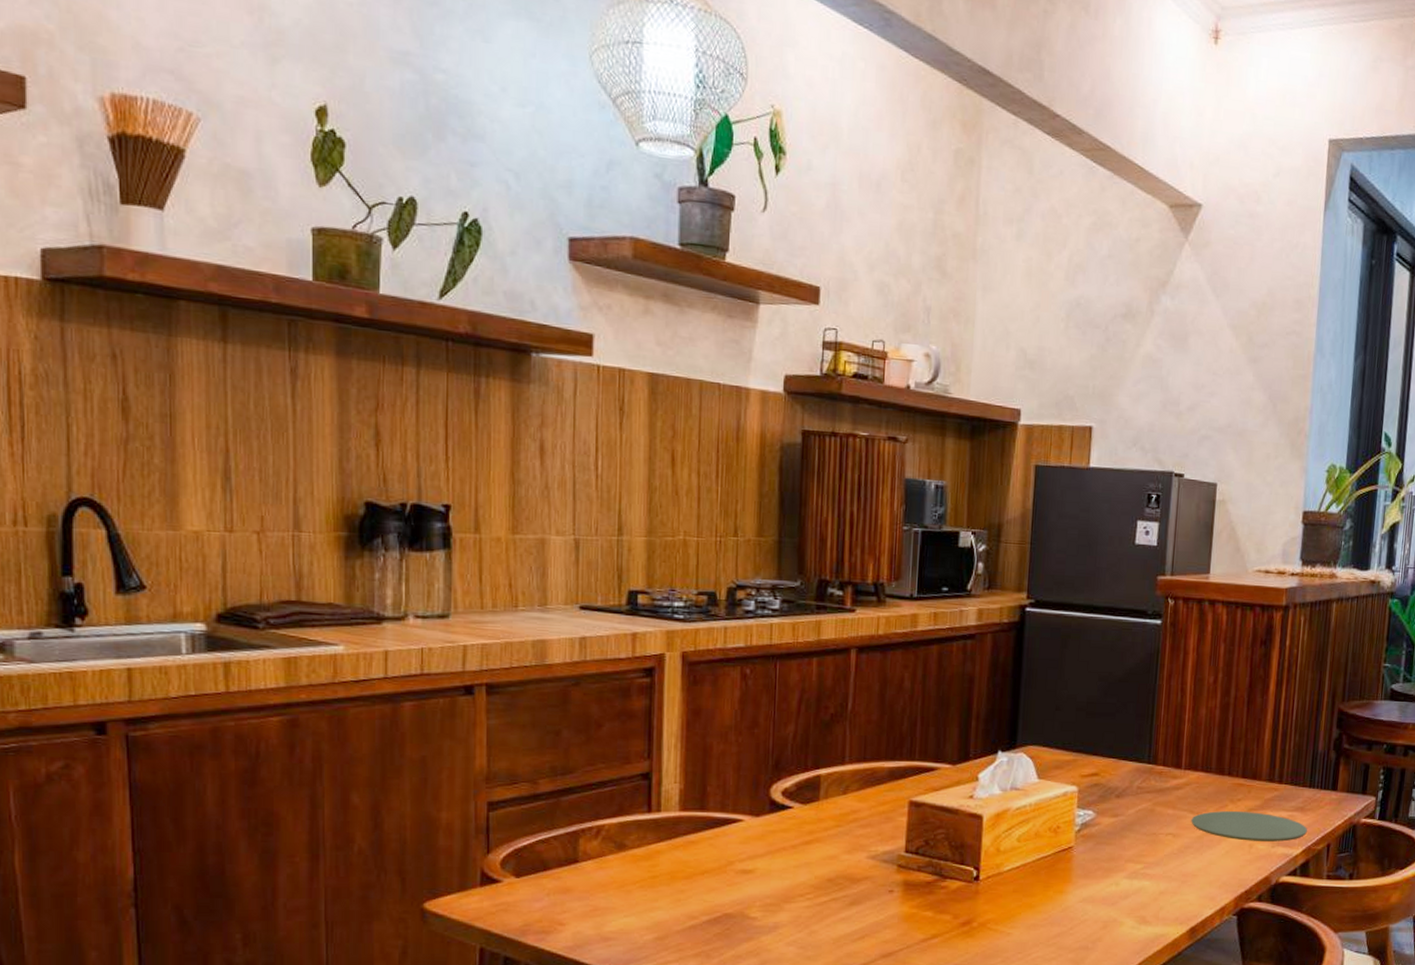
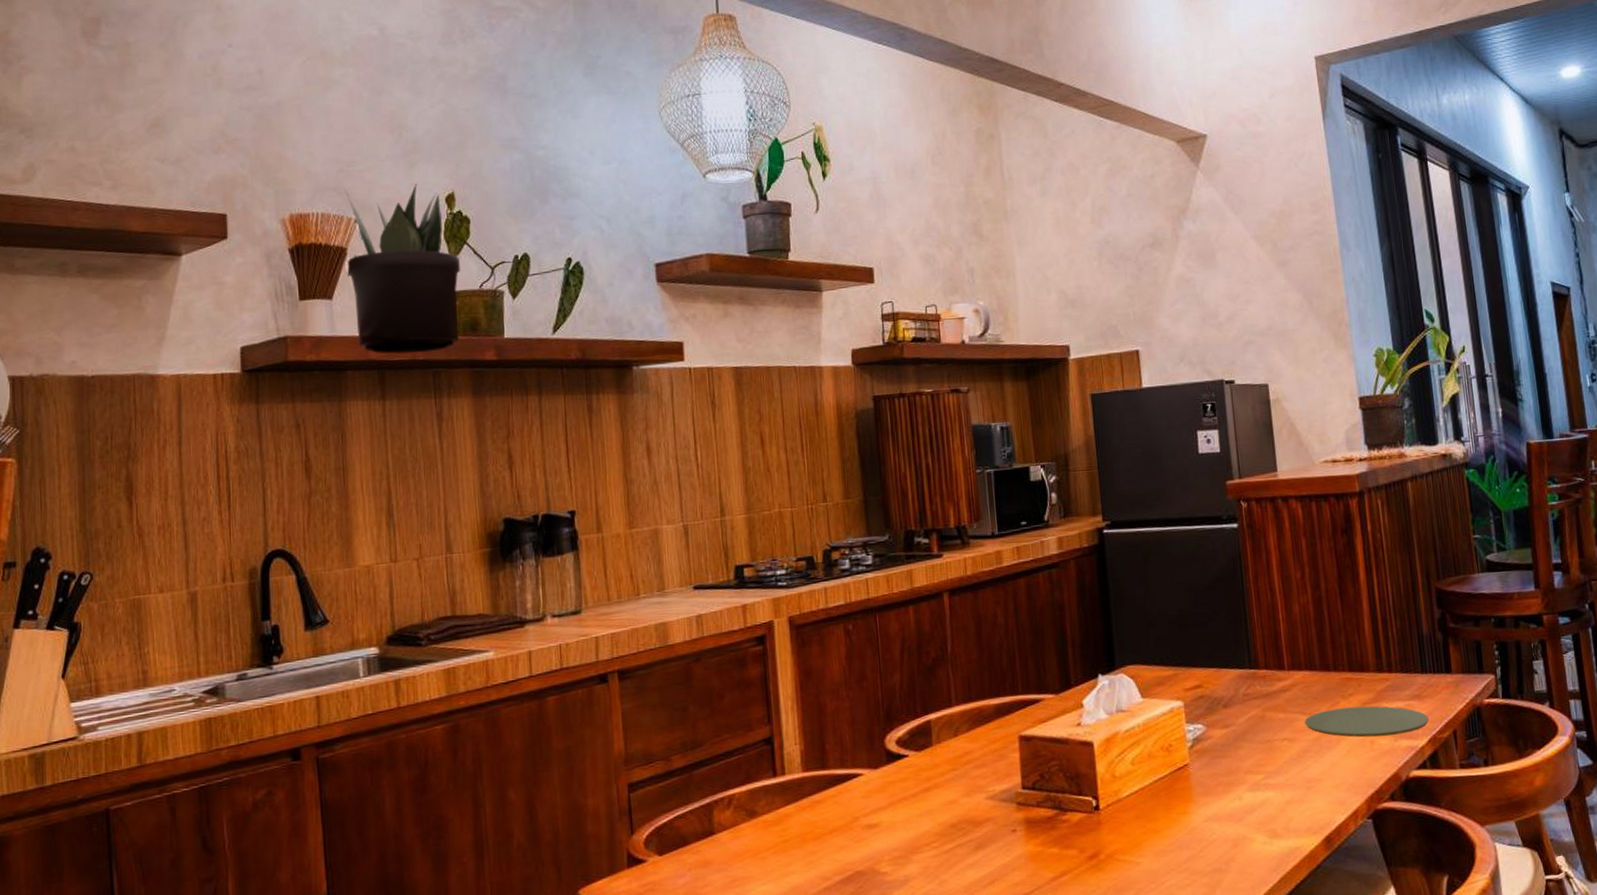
planter: none [184,74,329,295] -> present [345,184,460,354]

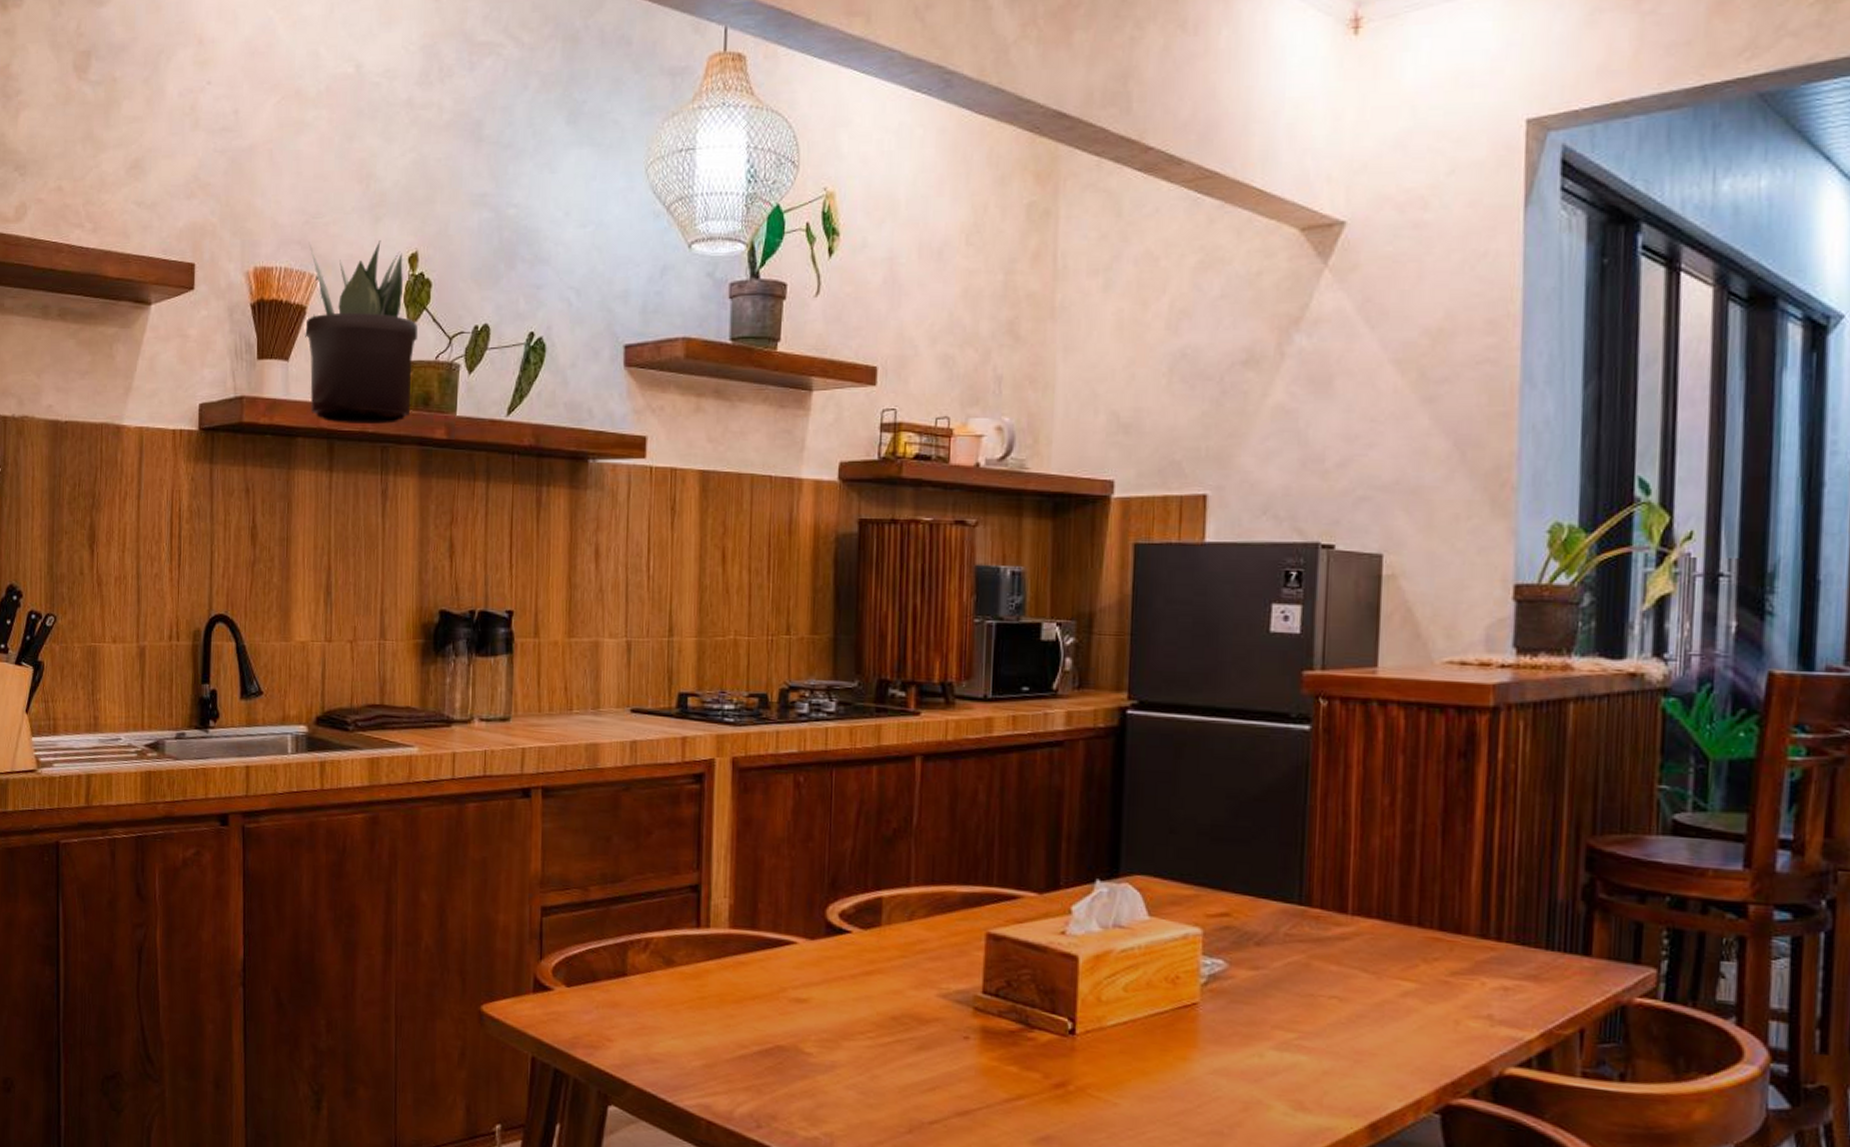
plate: present [1304,705,1429,738] -> none [1364,972,1546,1020]

